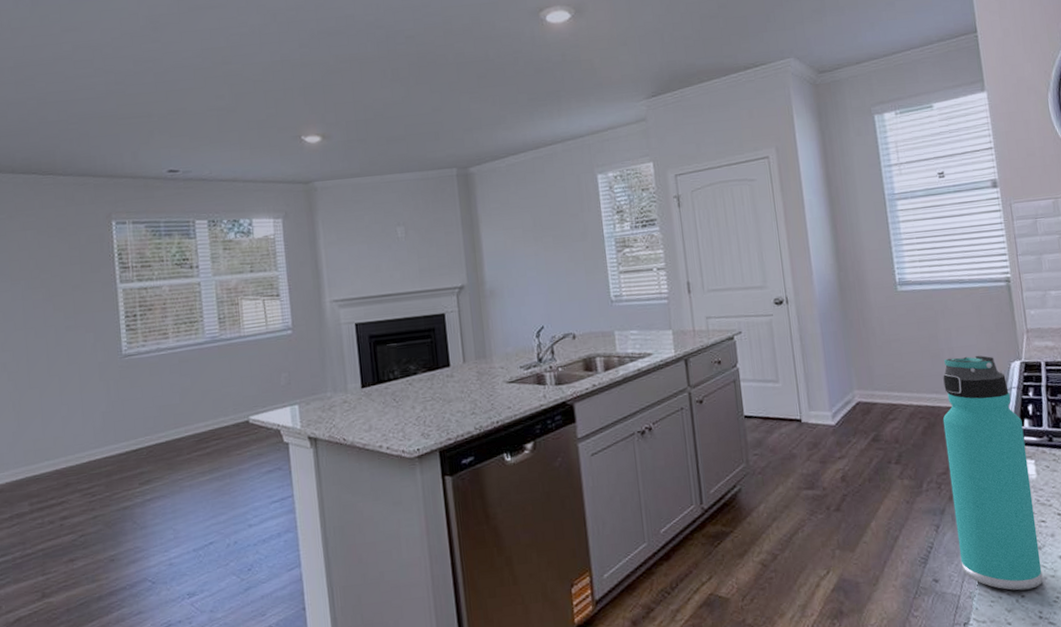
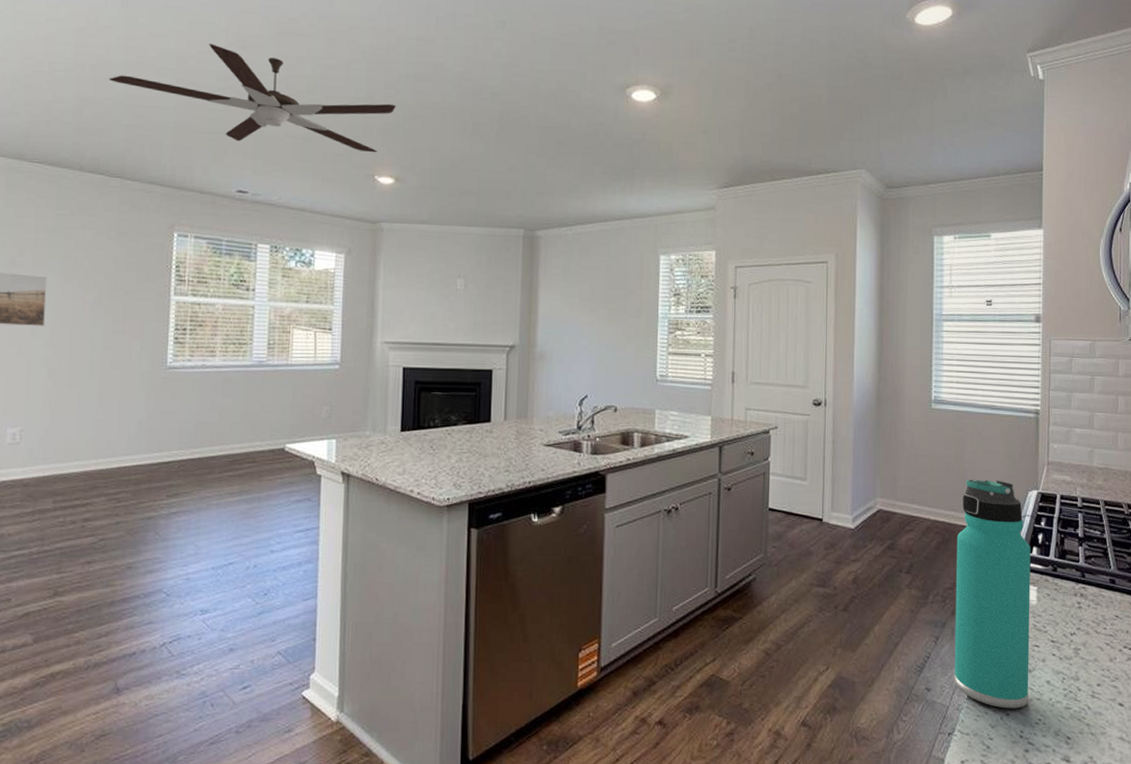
ceiling fan: none [28,29,313,122] -> present [108,44,396,153]

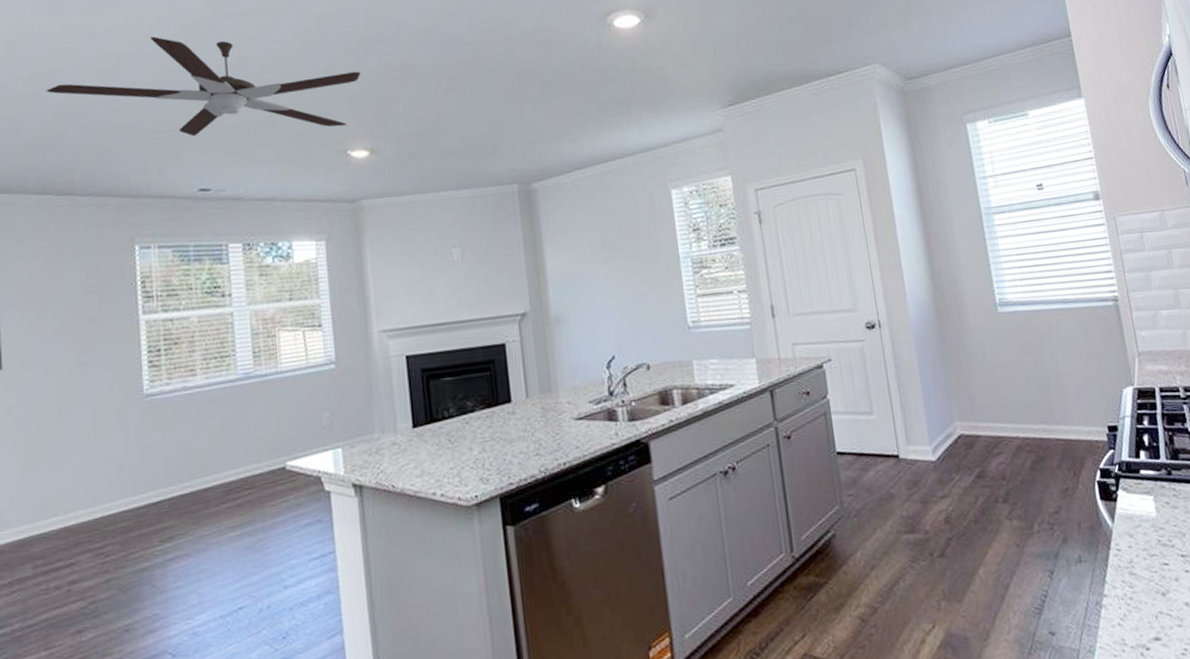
thermos bottle: present [954,479,1031,709] -> none [1050,381,1169,643]

